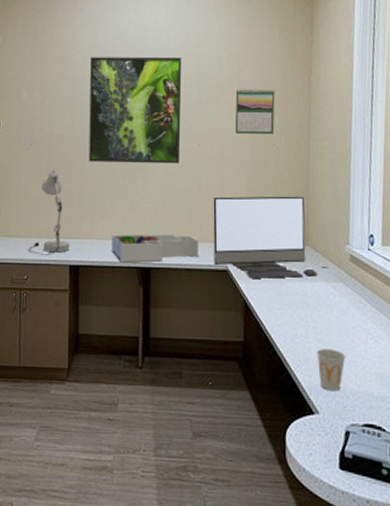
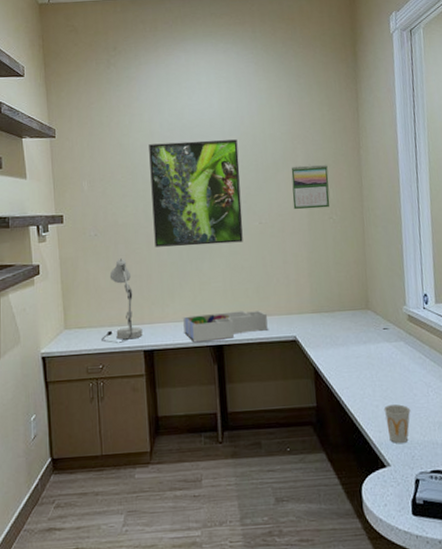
monitor: present [213,196,319,279] -> none [277,263,380,346]

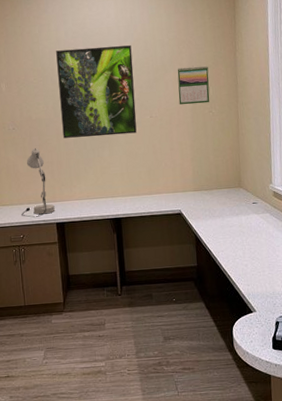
desk organizer: present [183,310,268,343] -> none [88,189,158,216]
cup: present [383,404,411,444] -> none [251,263,274,295]

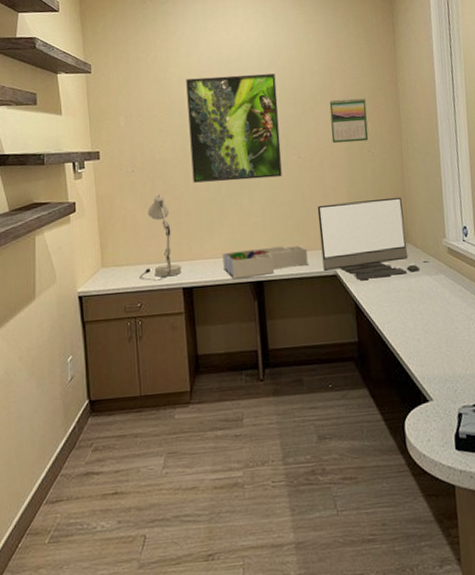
desk organizer: none [88,189,158,216] -> present [222,245,308,279]
monitor: none [165,149,250,217] -> present [317,196,421,280]

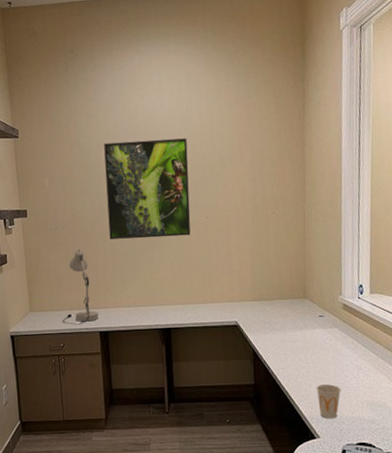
desk organizer: present [222,245,308,279] -> none [135,298,212,326]
monitor: present [317,196,421,280] -> none [222,256,316,330]
calendar: present [329,97,369,144] -> none [237,161,274,205]
cup: none [425,338,452,378] -> present [316,384,341,419]

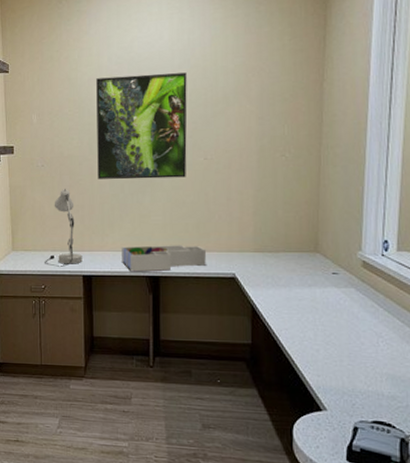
desk organizer: none [135,298,212,326] -> present [122,245,206,272]
cup: present [316,384,341,419] -> none [325,351,356,391]

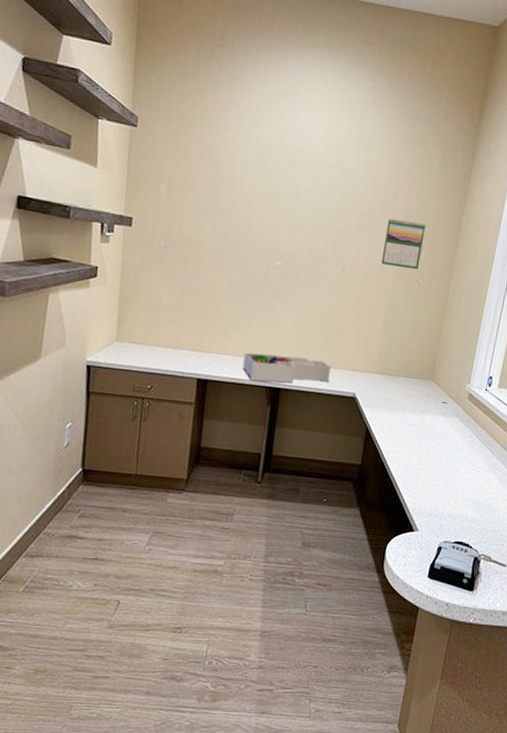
desk lamp: present [45,189,83,267] -> none [154,278,200,367]
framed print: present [96,72,187,180] -> none [228,159,338,288]
calendar: none [242,98,284,146] -> present [381,218,426,270]

